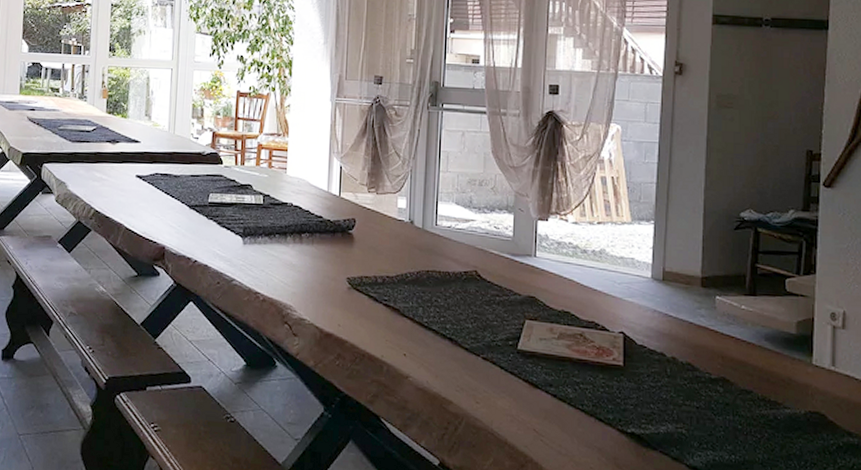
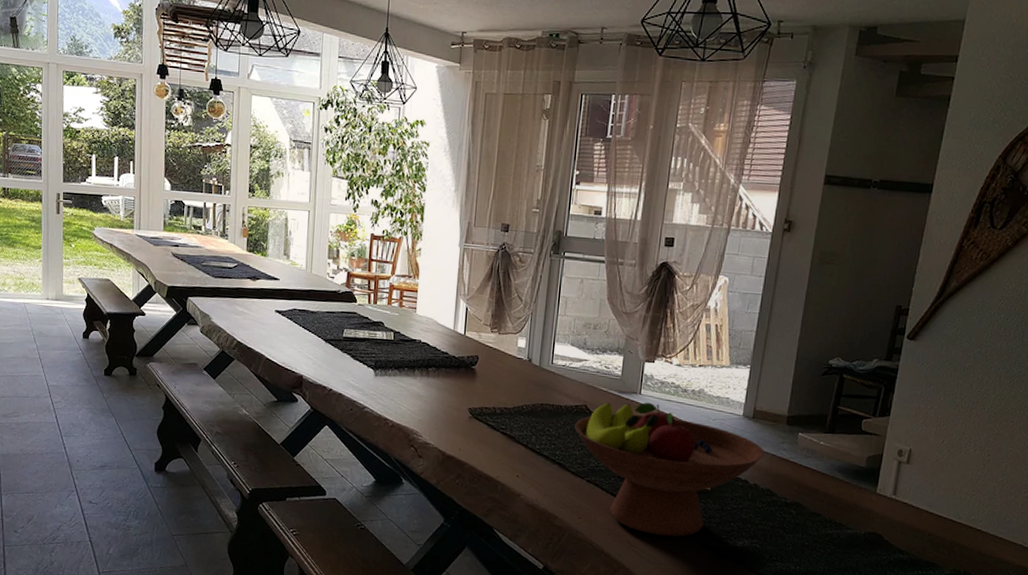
fruit bowl: none [465,265,680,423] -> present [574,402,765,537]

